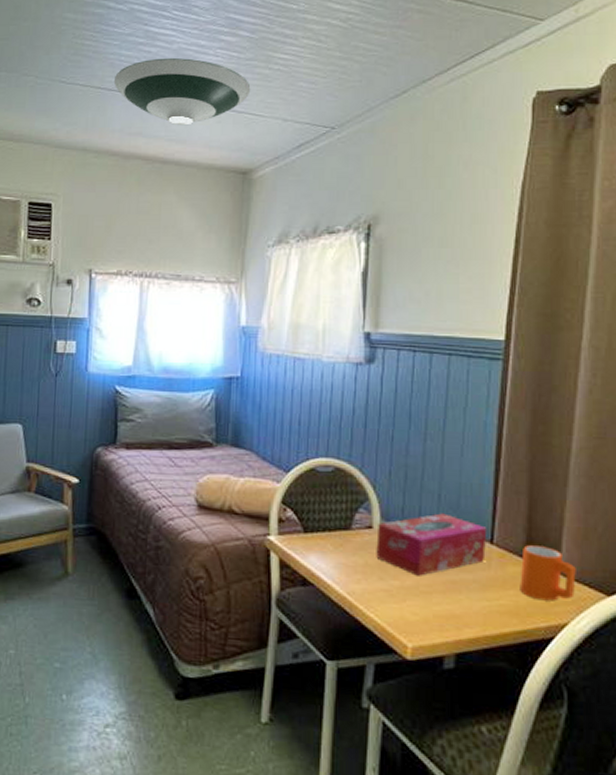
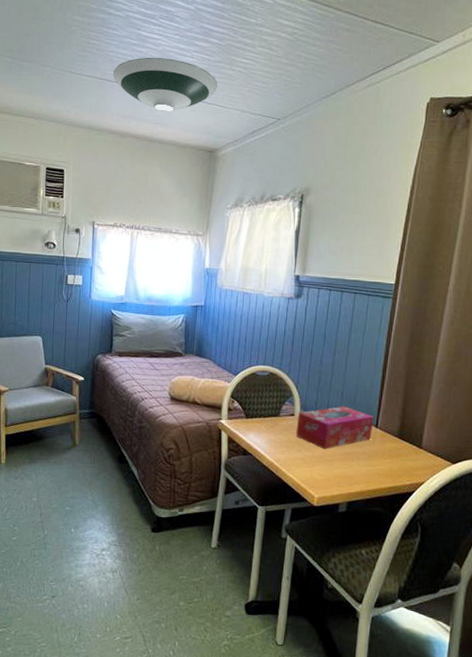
mug: present [520,545,576,602] -> none [394,429,433,467]

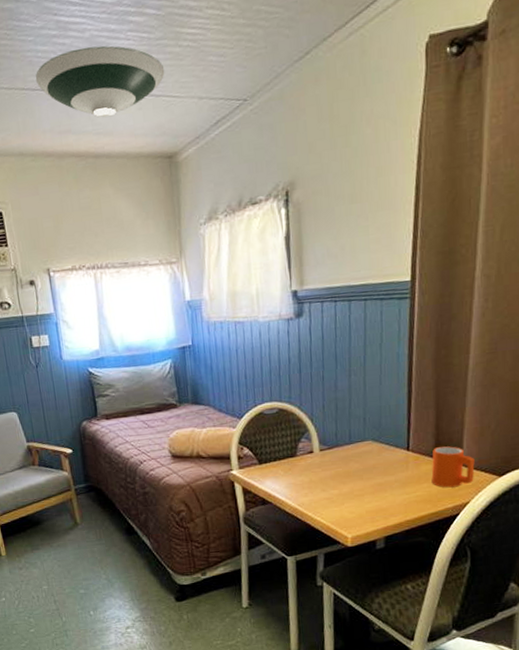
tissue box: present [296,406,374,449] -> none [317,432,404,484]
mug: none [394,429,433,467] -> present [431,446,475,488]

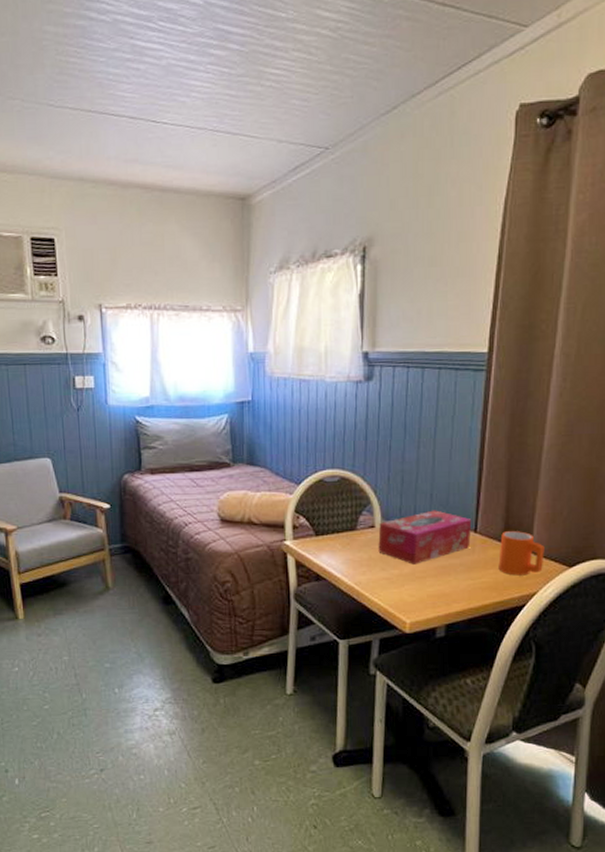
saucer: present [35,45,165,118] -> none [104,75,244,151]
tissue box: none [317,432,404,484] -> present [378,510,472,564]

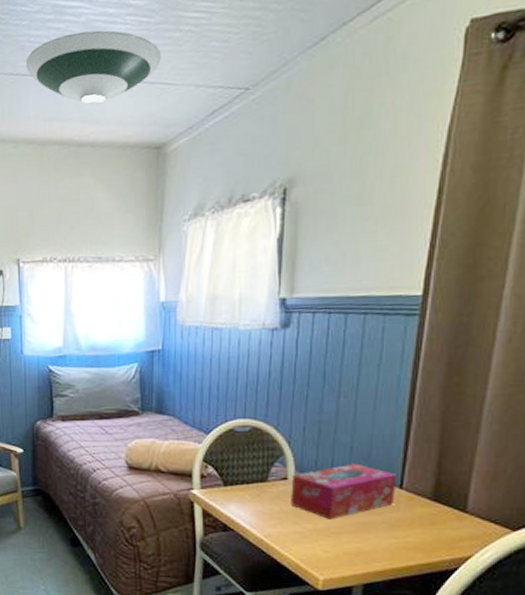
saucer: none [104,75,244,151] -> present [25,30,162,105]
mug: present [498,531,545,576] -> none [426,489,483,537]

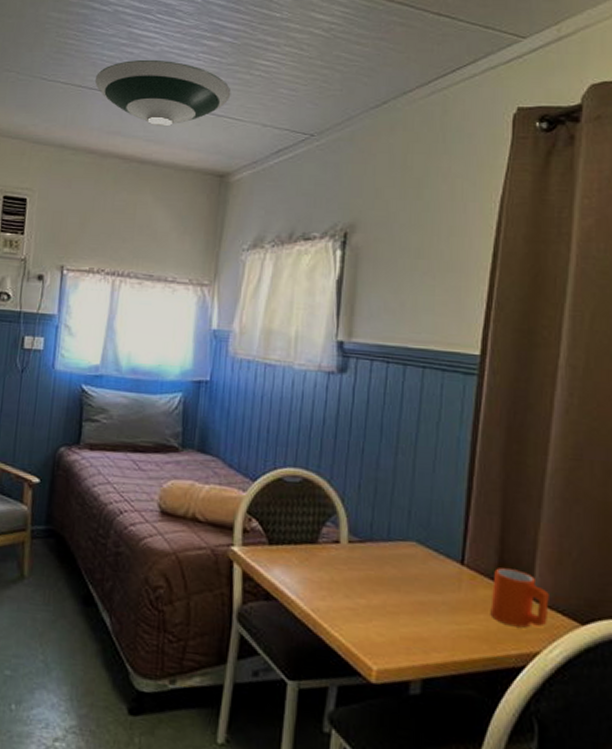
tissue box: present [291,463,397,519] -> none [342,530,458,596]
mug: none [426,489,483,537] -> present [490,568,549,628]

